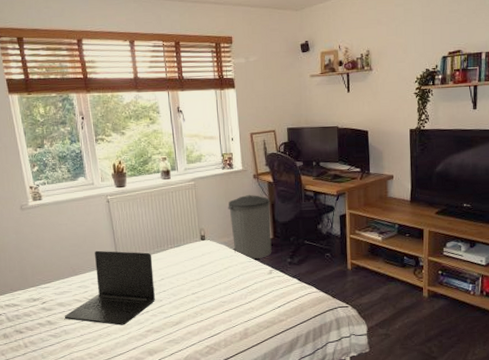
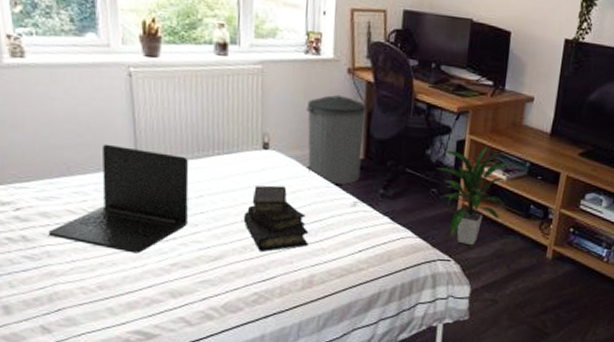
diary: none [193,265,241,315] -> present [243,185,309,251]
indoor plant: none [327,217,386,294] -> present [437,147,509,246]

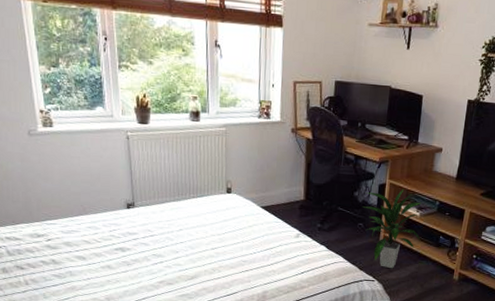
laptop: present [48,144,189,253] -> none [70,190,172,273]
diary: present [243,185,309,251] -> none [212,221,263,272]
trash can: present [306,94,367,184] -> none [259,149,307,220]

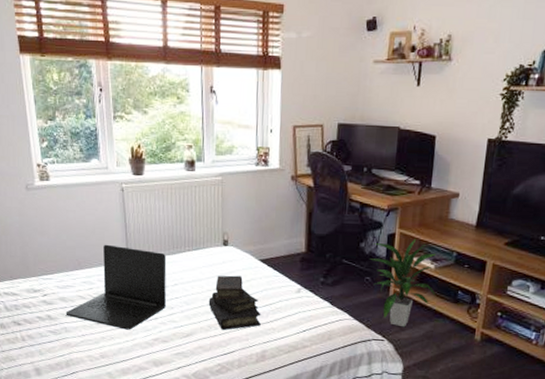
laptop: none [70,190,172,273] -> present [65,244,167,330]
diary: none [212,221,263,272] -> present [208,275,261,330]

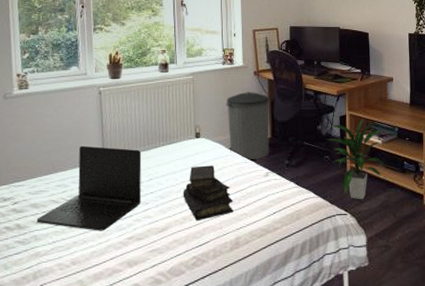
trash can: none [257,198,308,274] -> present [226,91,270,159]

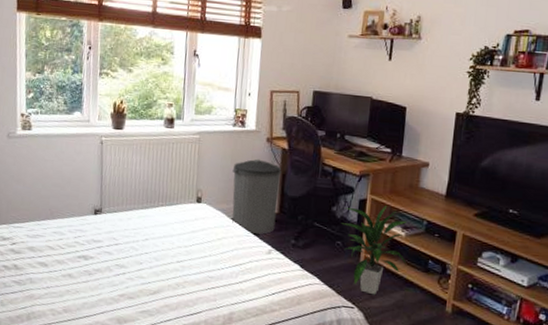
laptop: present [36,145,142,231] -> none [32,195,140,284]
diary: present [183,165,233,220] -> none [178,232,231,289]

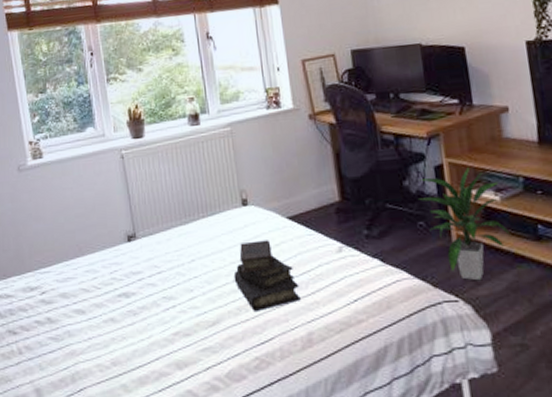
diary: none [178,232,231,289] -> present [233,240,301,311]
trash can: present [232,159,282,234] -> none [276,141,340,231]

